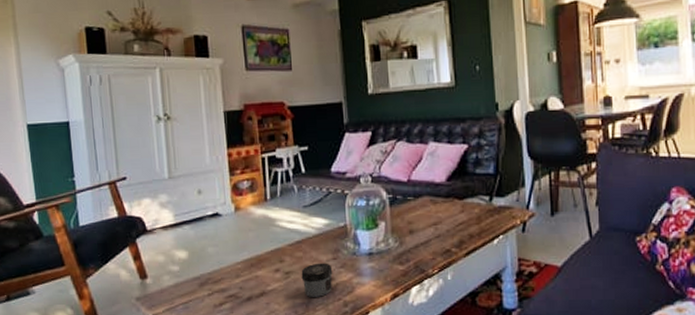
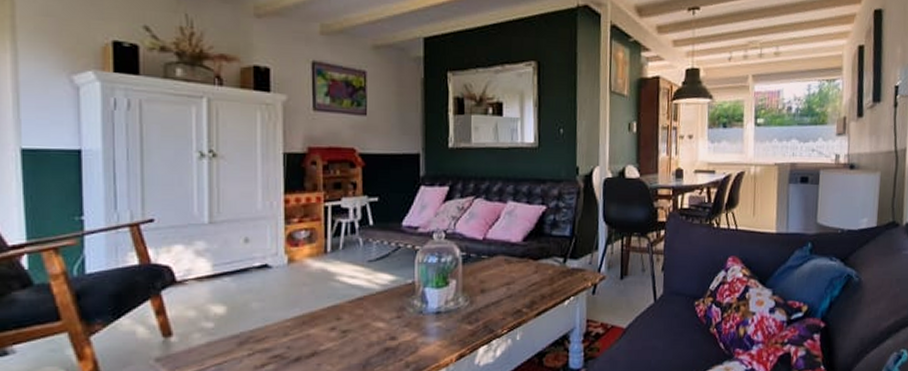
jar: present [301,263,333,298] -> none [360,321,396,359]

